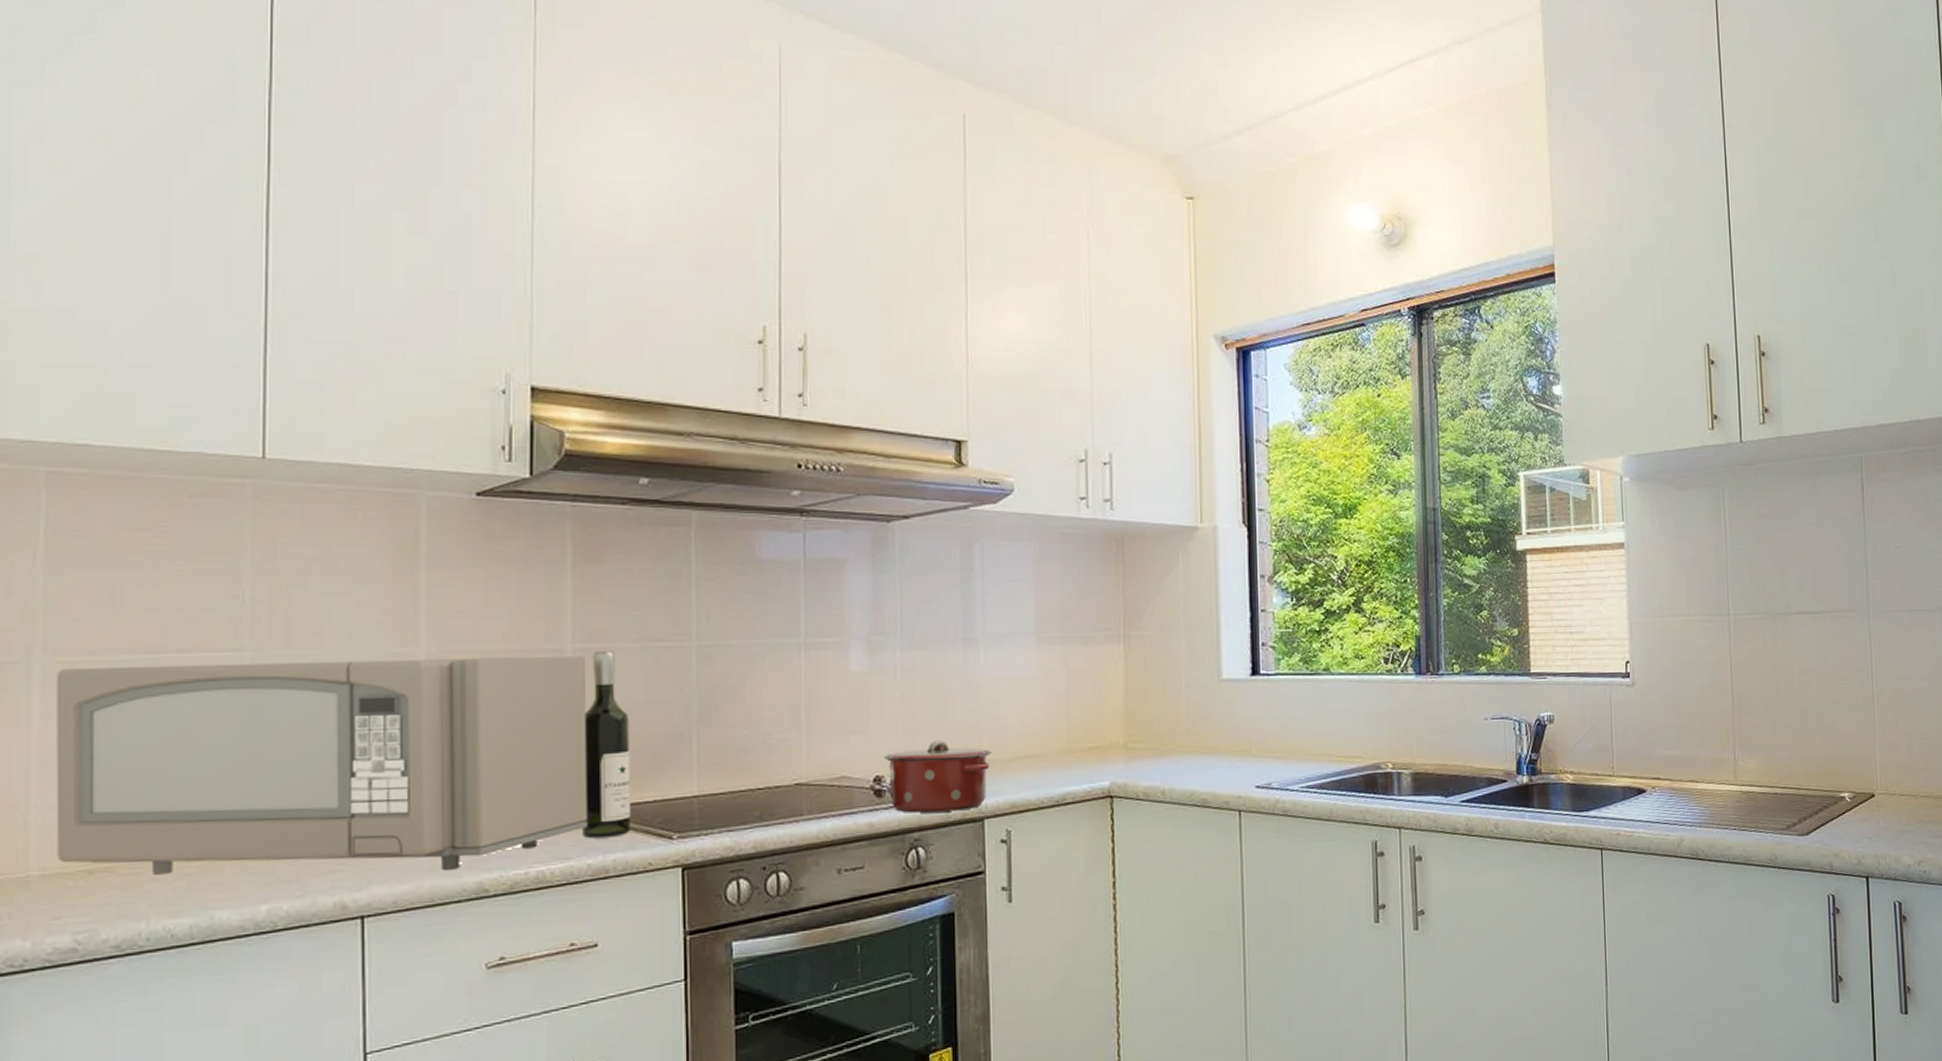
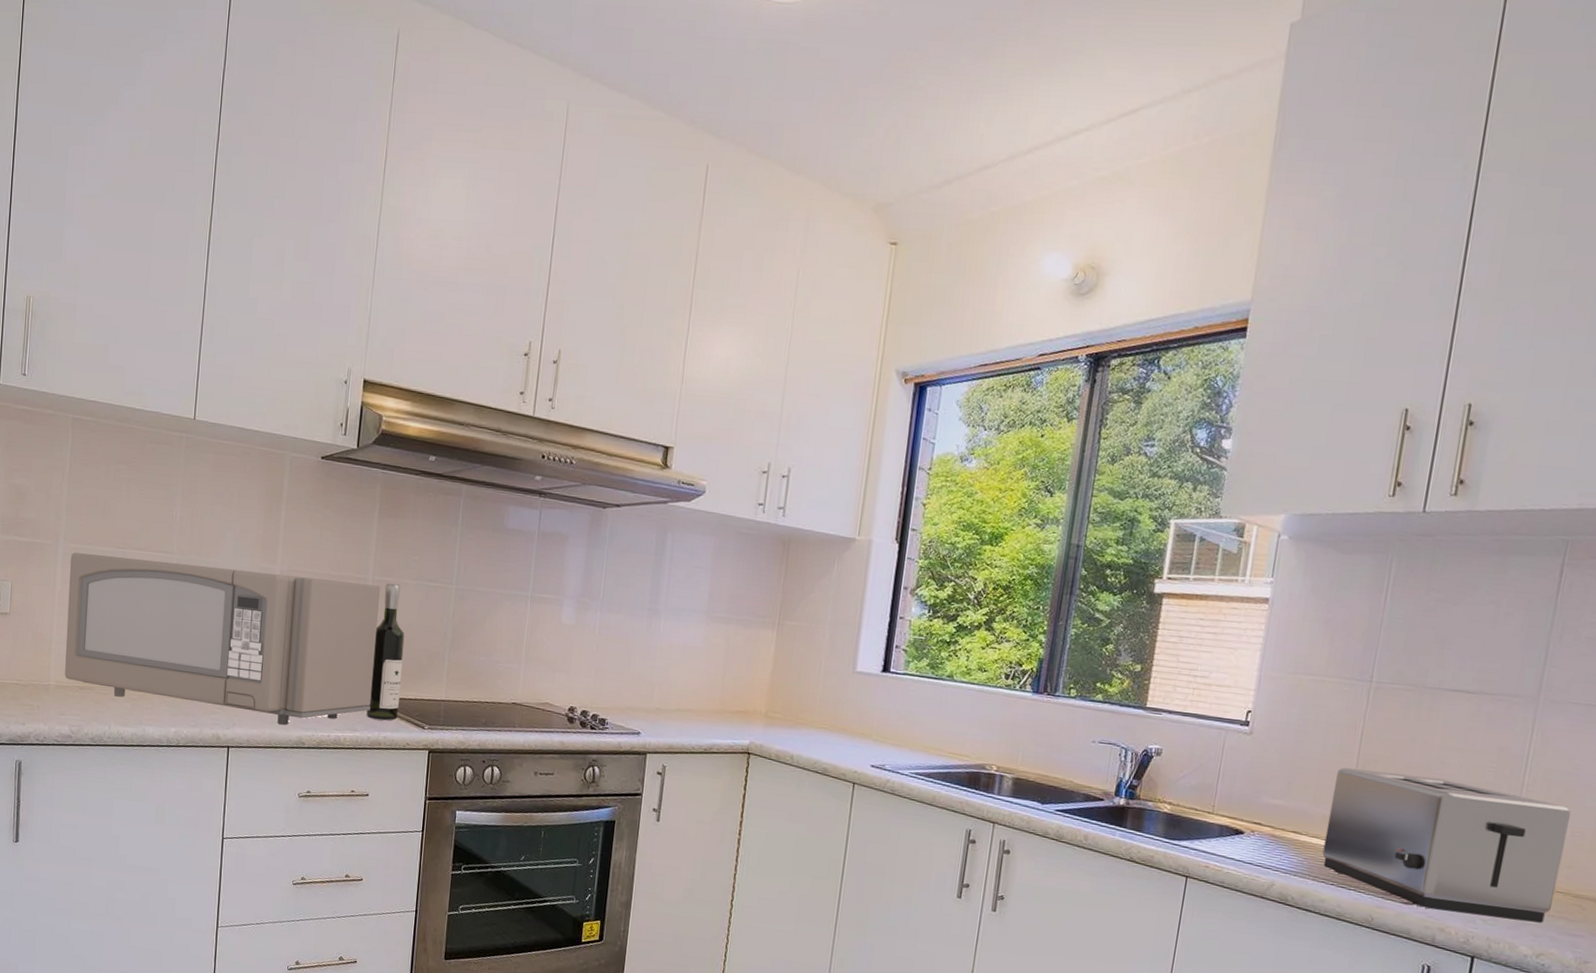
casserole: present [884,739,992,813] -> none [578,685,660,744]
toaster: none [1717,702,1920,836] -> present [1322,767,1571,923]

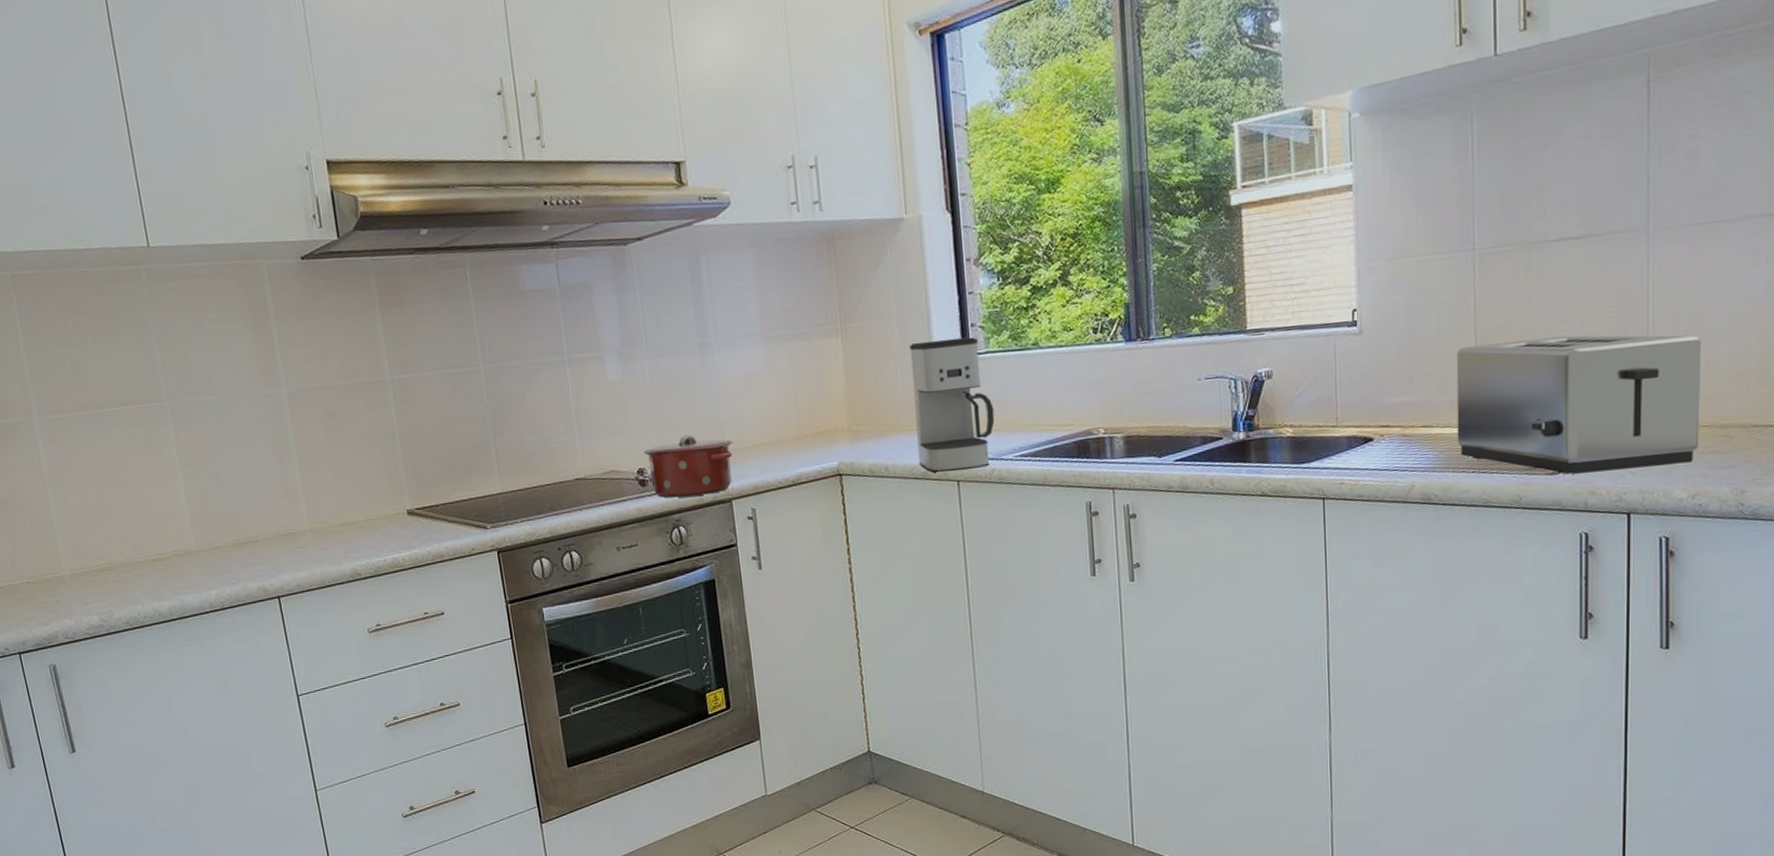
microwave: present [64,552,380,725] -> none [50,385,423,571]
bottle: present [366,583,405,721] -> none [406,379,455,532]
casserole: none [578,685,660,744] -> present [643,434,733,498]
coffee maker: none [821,650,901,777] -> present [909,337,995,473]

